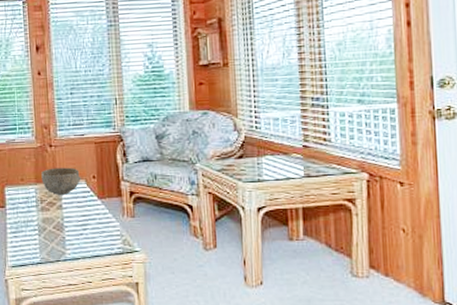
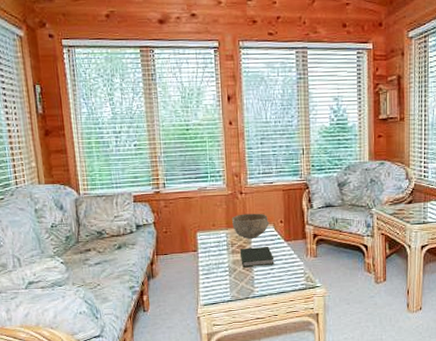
book: none [49,203,87,227] -> present [239,246,275,268]

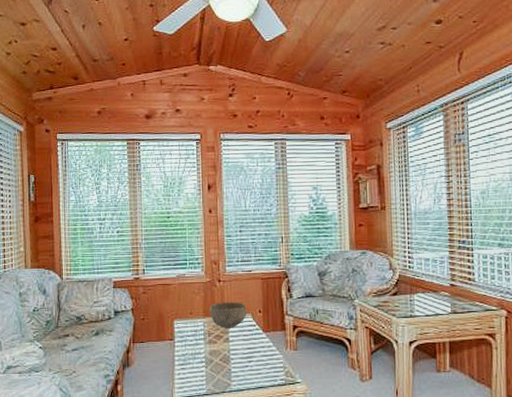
book: present [239,246,275,268] -> none [216,336,253,359]

